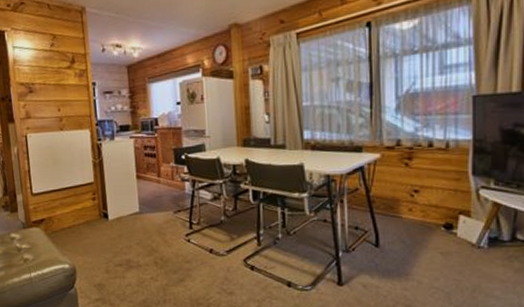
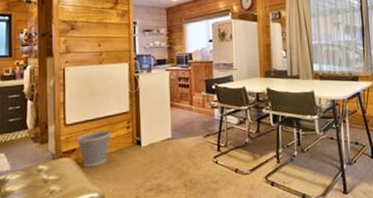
wastebasket: none [44,201,78,239] -> present [77,130,112,168]

